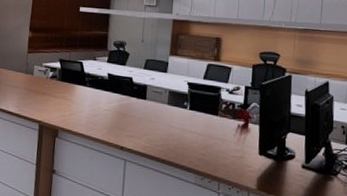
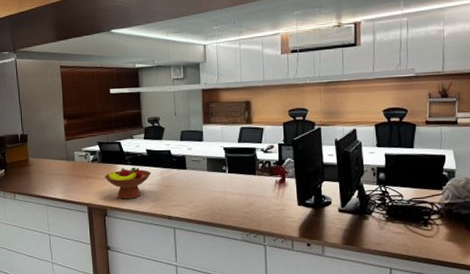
fruit bowl: none [61,89,110,123] -> present [104,167,151,199]

